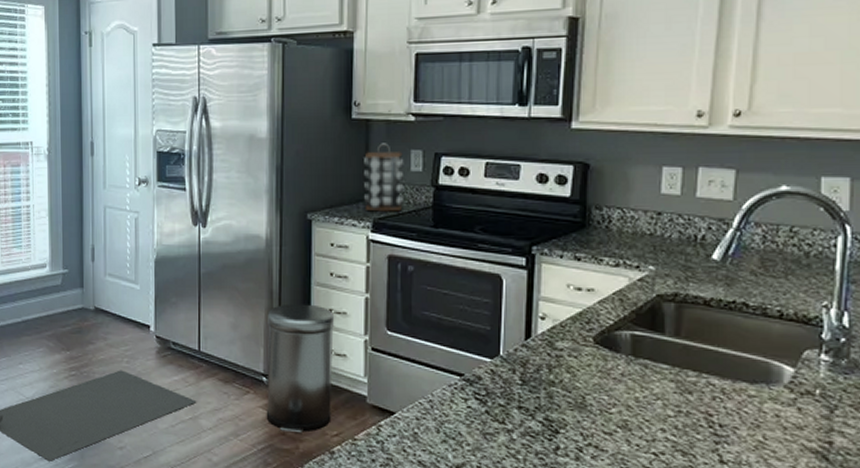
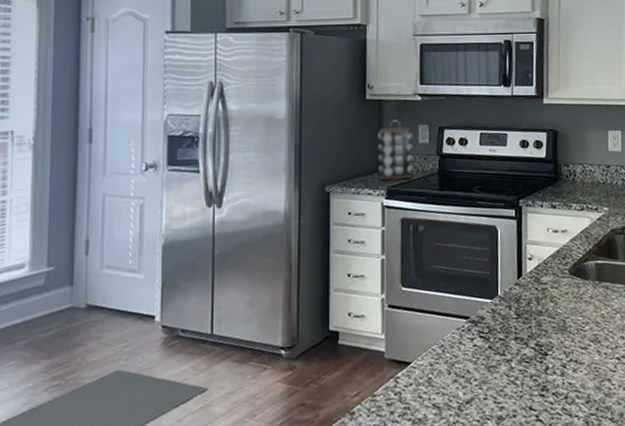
pedal bin: present [267,303,335,434] -> none [285,271,353,403]

